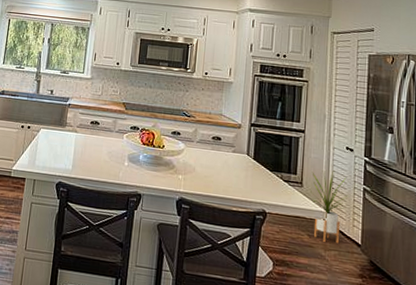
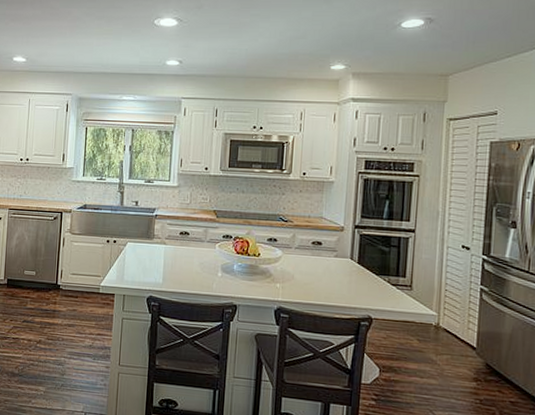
house plant: present [311,170,349,244] -> none [421,271,463,348]

